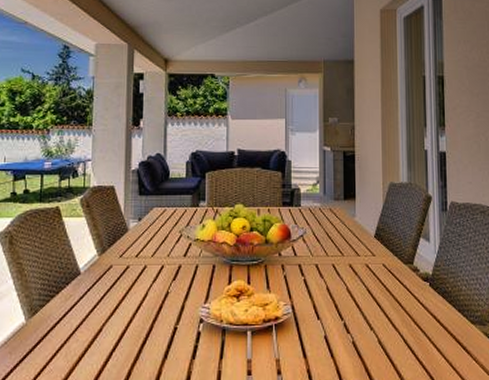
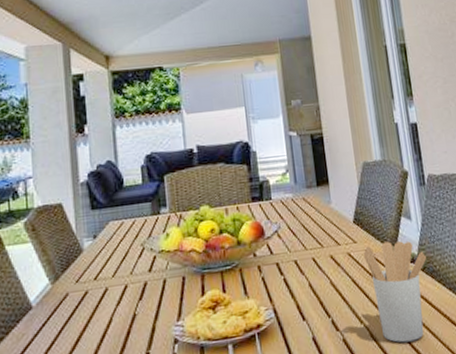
utensil holder: none [381,259,440,353] -> present [364,241,426,343]

